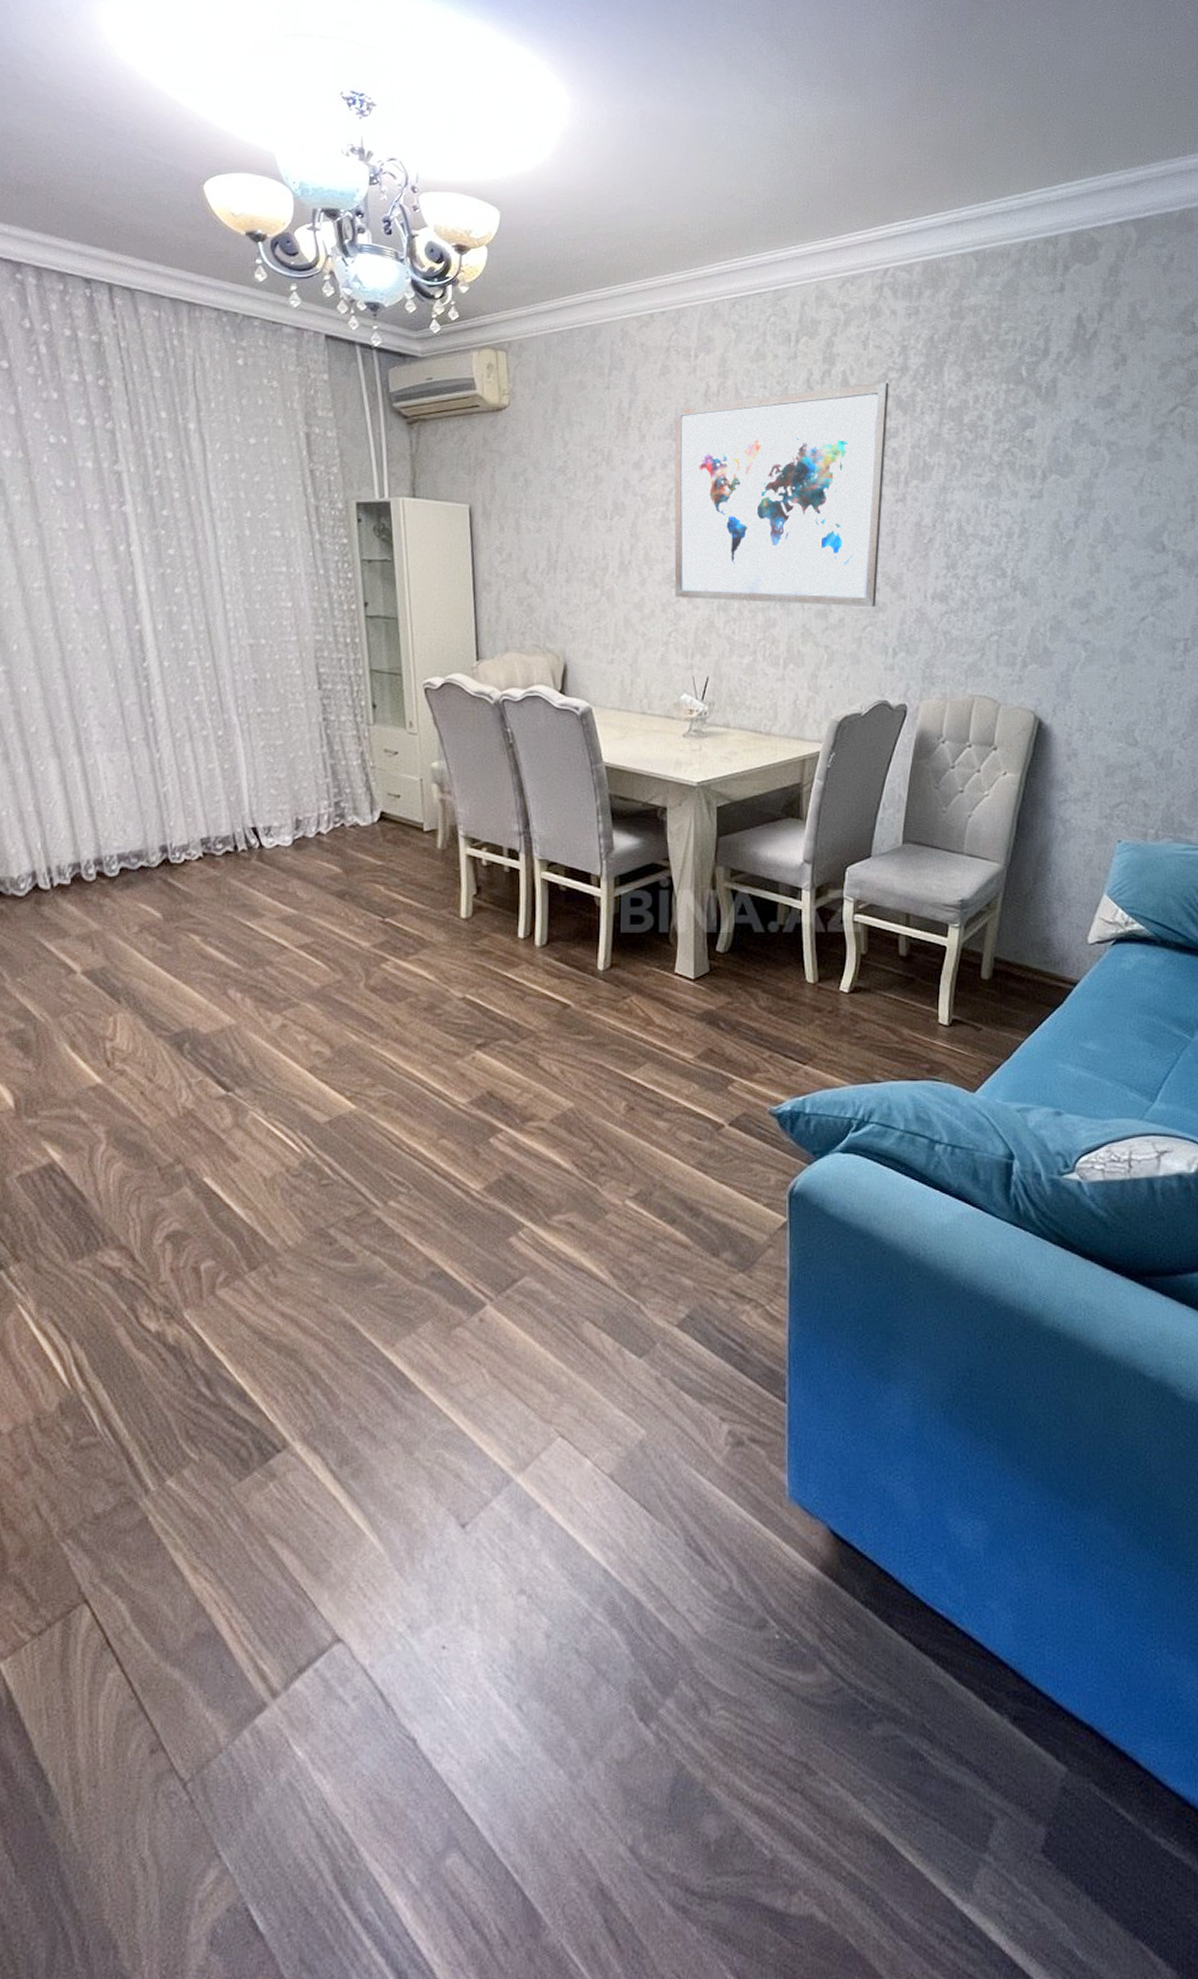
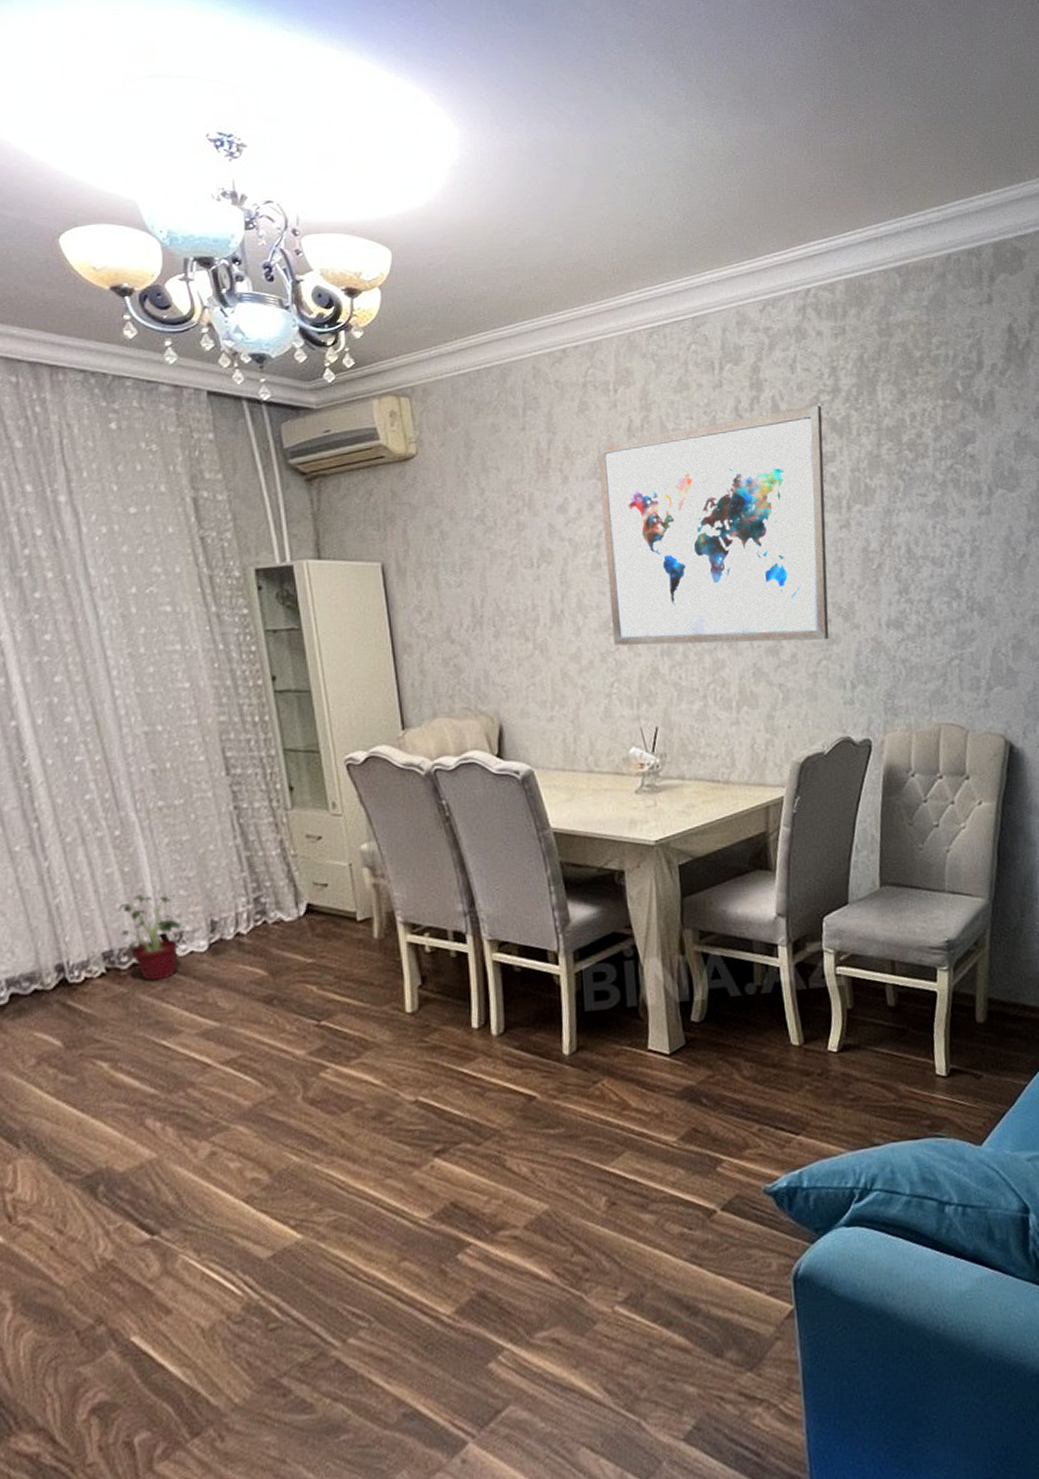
potted plant: none [217,790,273,868] -> present [119,894,185,981]

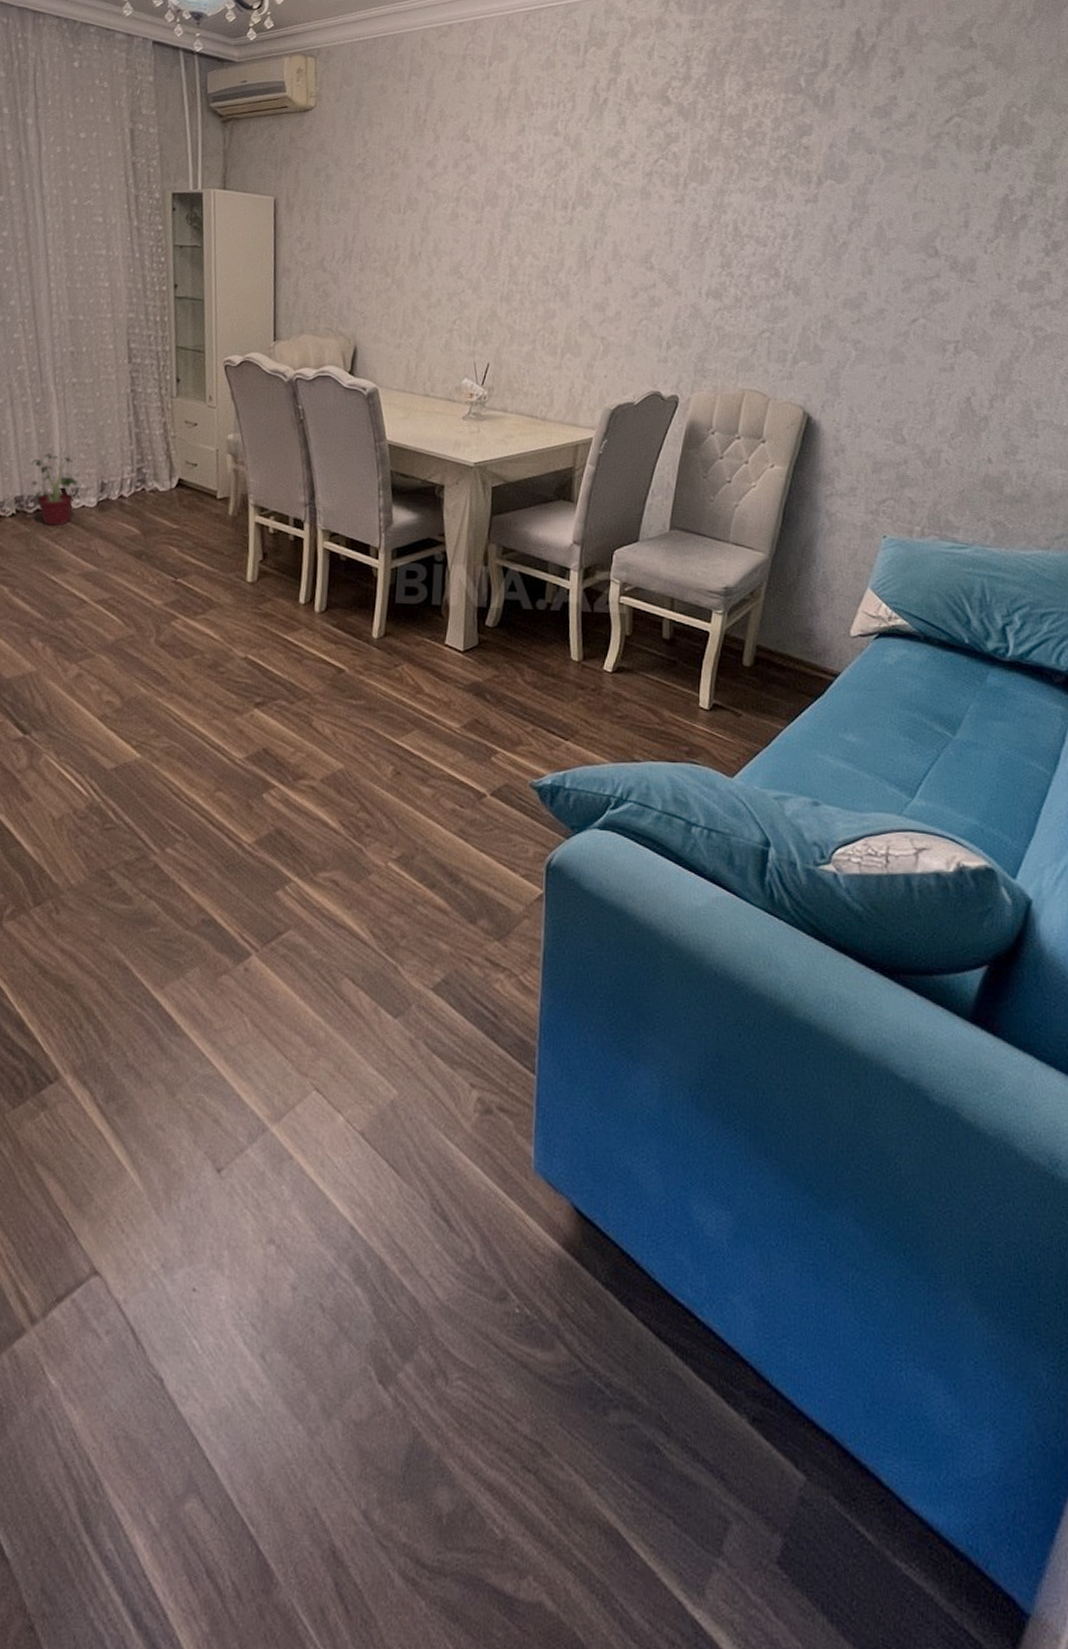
wall art: present [597,405,829,646] -> none [460,90,672,302]

